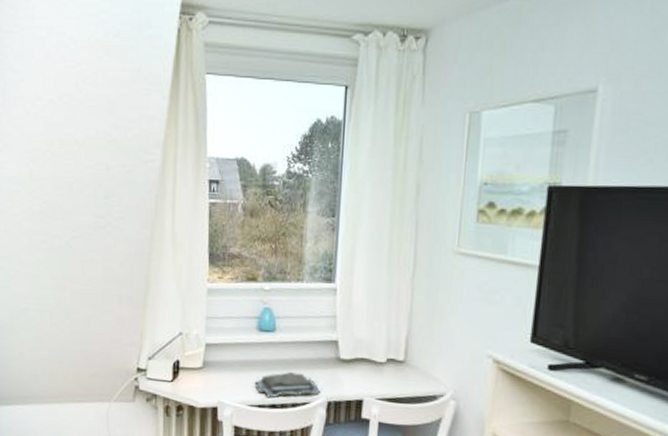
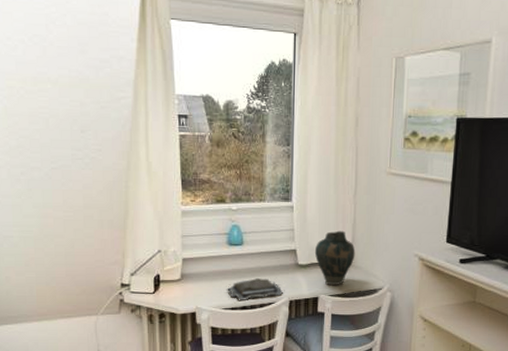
vase: none [360,320,411,388] -> present [314,230,355,286]

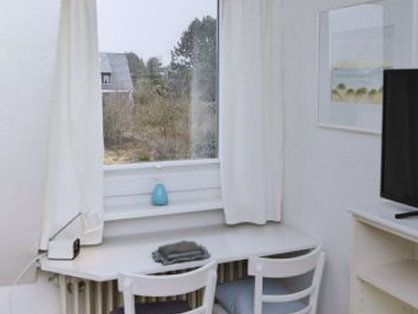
vase: present [314,230,355,286] -> none [243,187,286,247]

